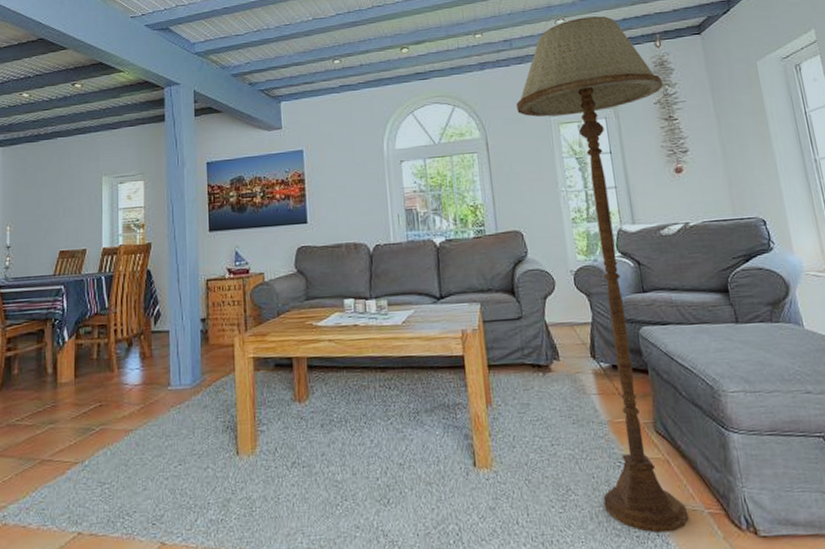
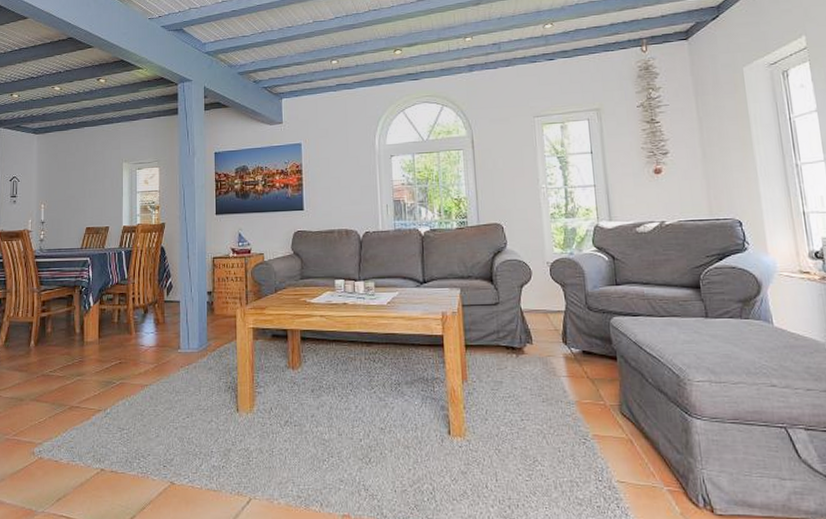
floor lamp: present [516,16,689,533] -> none [502,21,649,505]

